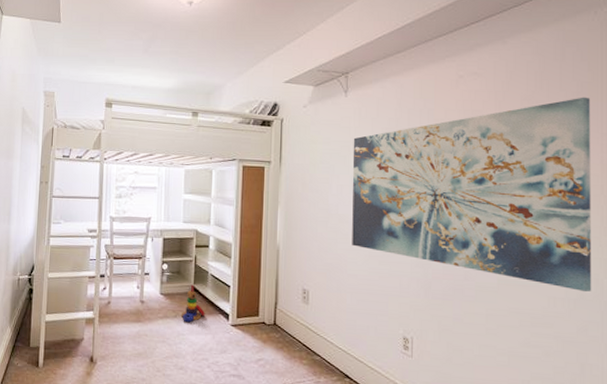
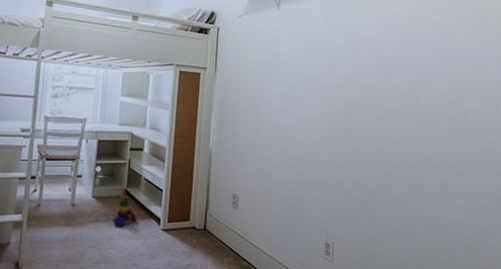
wall art: present [352,97,592,293] -> none [280,23,490,202]

